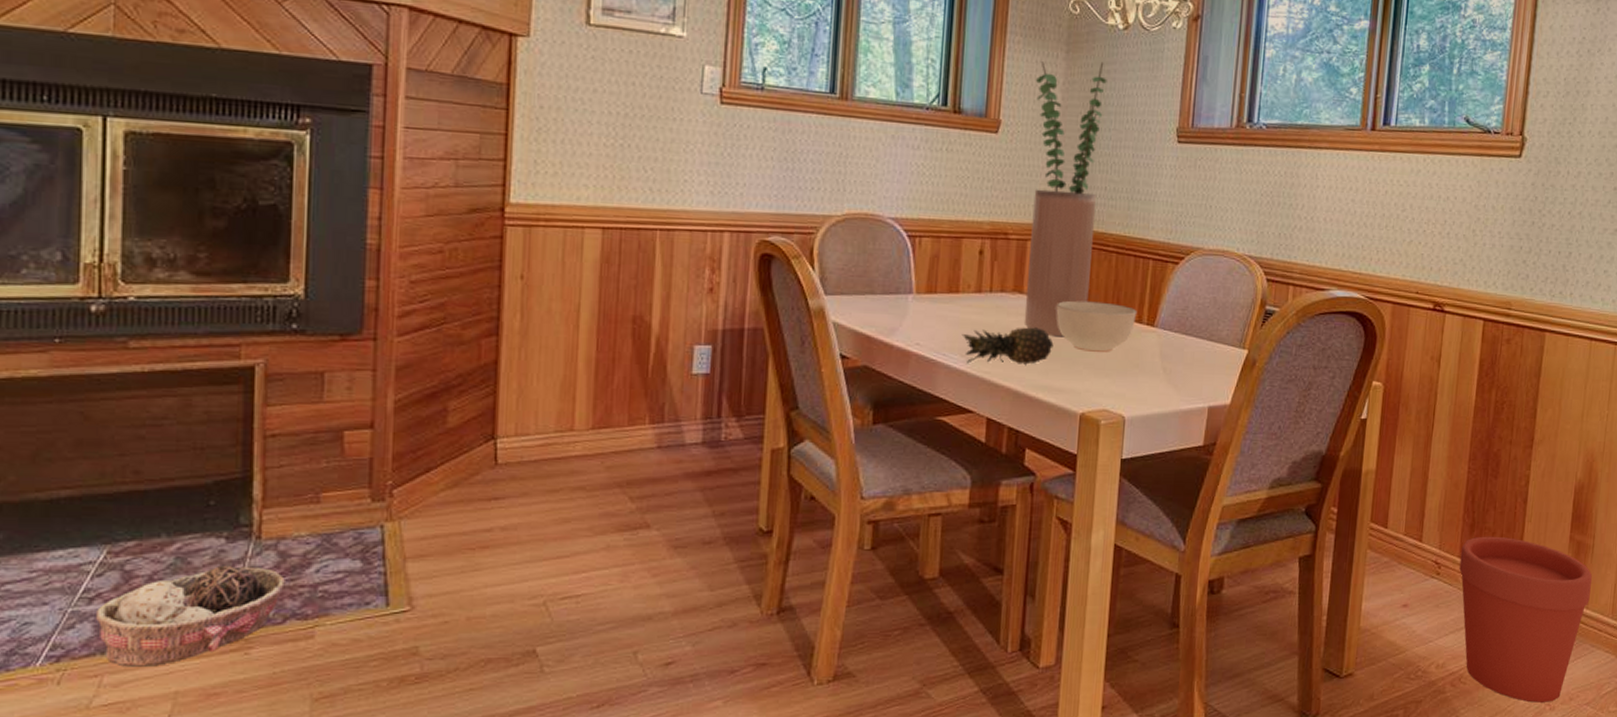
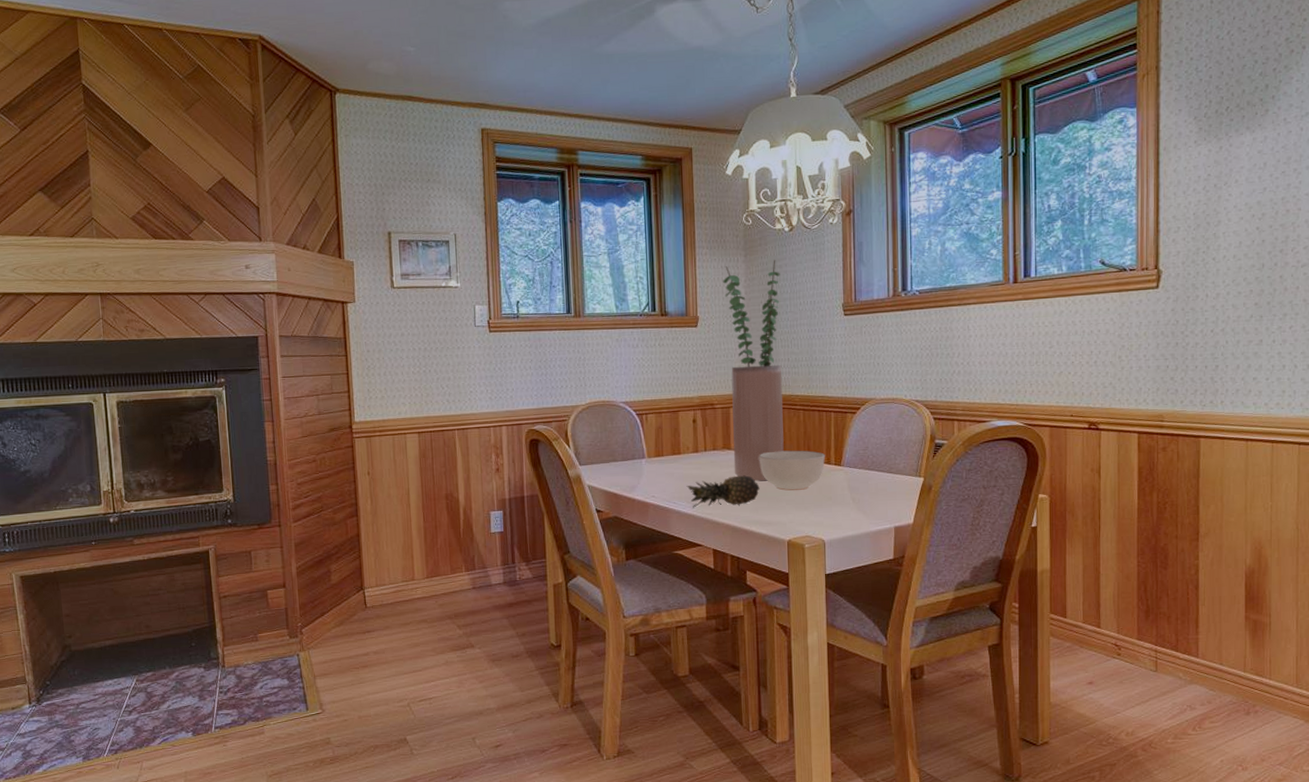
decorative basket: present [96,565,285,667] -> none [134,685,243,756]
flowerpot: present [1459,536,1592,703] -> none [1139,619,1272,764]

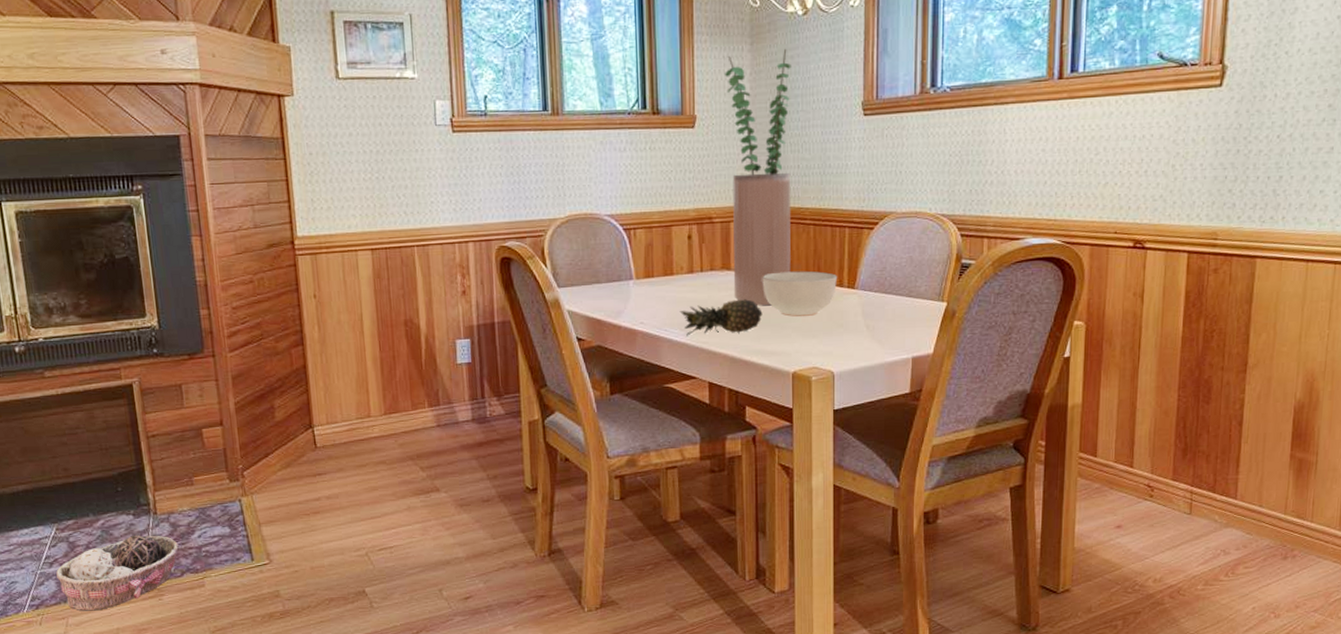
decorative basket: none [134,685,243,756] -> present [56,534,179,611]

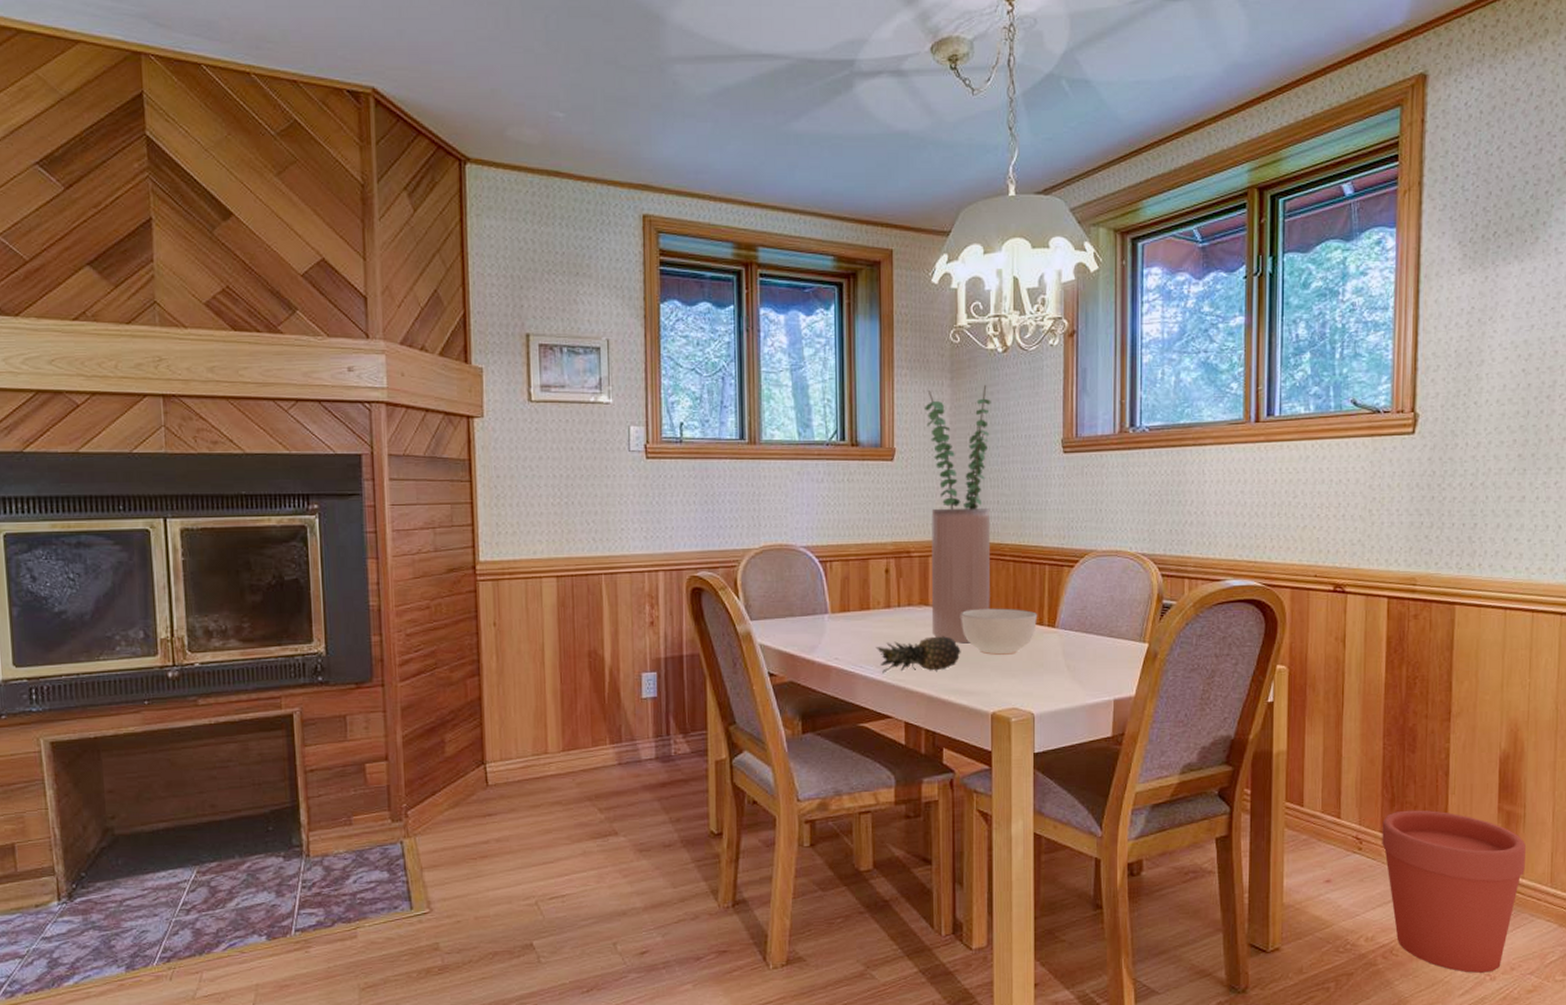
decorative basket: present [56,534,179,611] -> none [193,879,331,965]
flowerpot: none [1173,458,1316,611] -> present [1382,810,1526,973]

